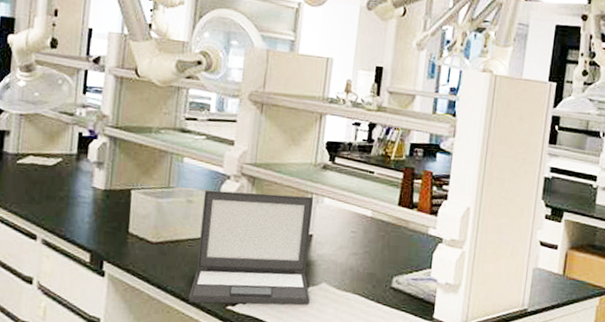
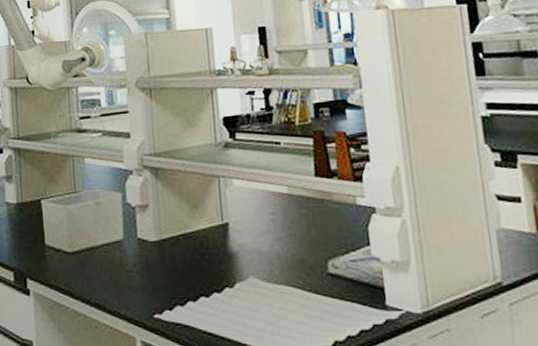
laptop: present [188,189,314,305] -> none [110,180,240,314]

